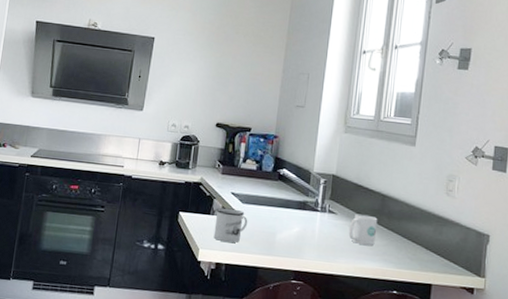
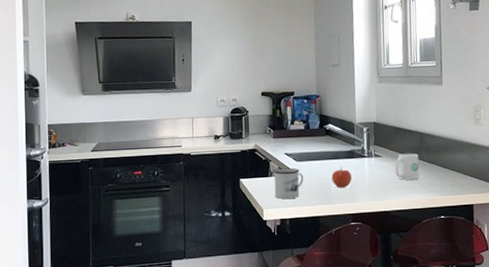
apple: none [278,218,301,241] -> present [331,167,352,188]

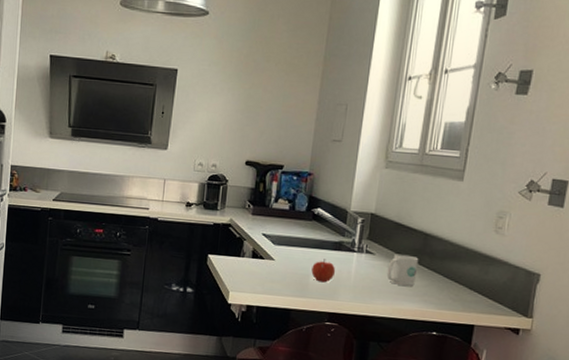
mug: present [273,167,304,199] -> none [244,249,280,285]

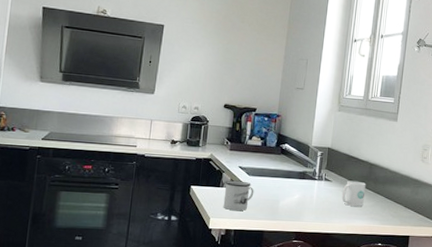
mug: none [244,249,280,285] -> present [223,180,254,211]
apple: present [311,259,336,283] -> none [281,186,301,207]

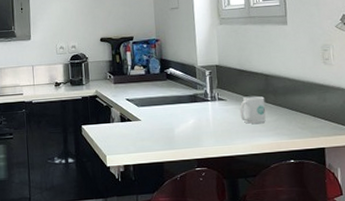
mug: present [223,180,254,211] -> none [115,113,146,145]

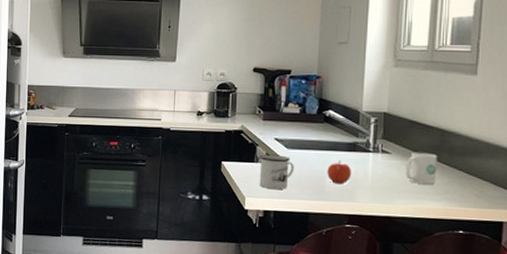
mug: none [115,113,146,145] -> present [259,154,295,189]
apple: none [174,112,196,133] -> present [327,160,352,185]

